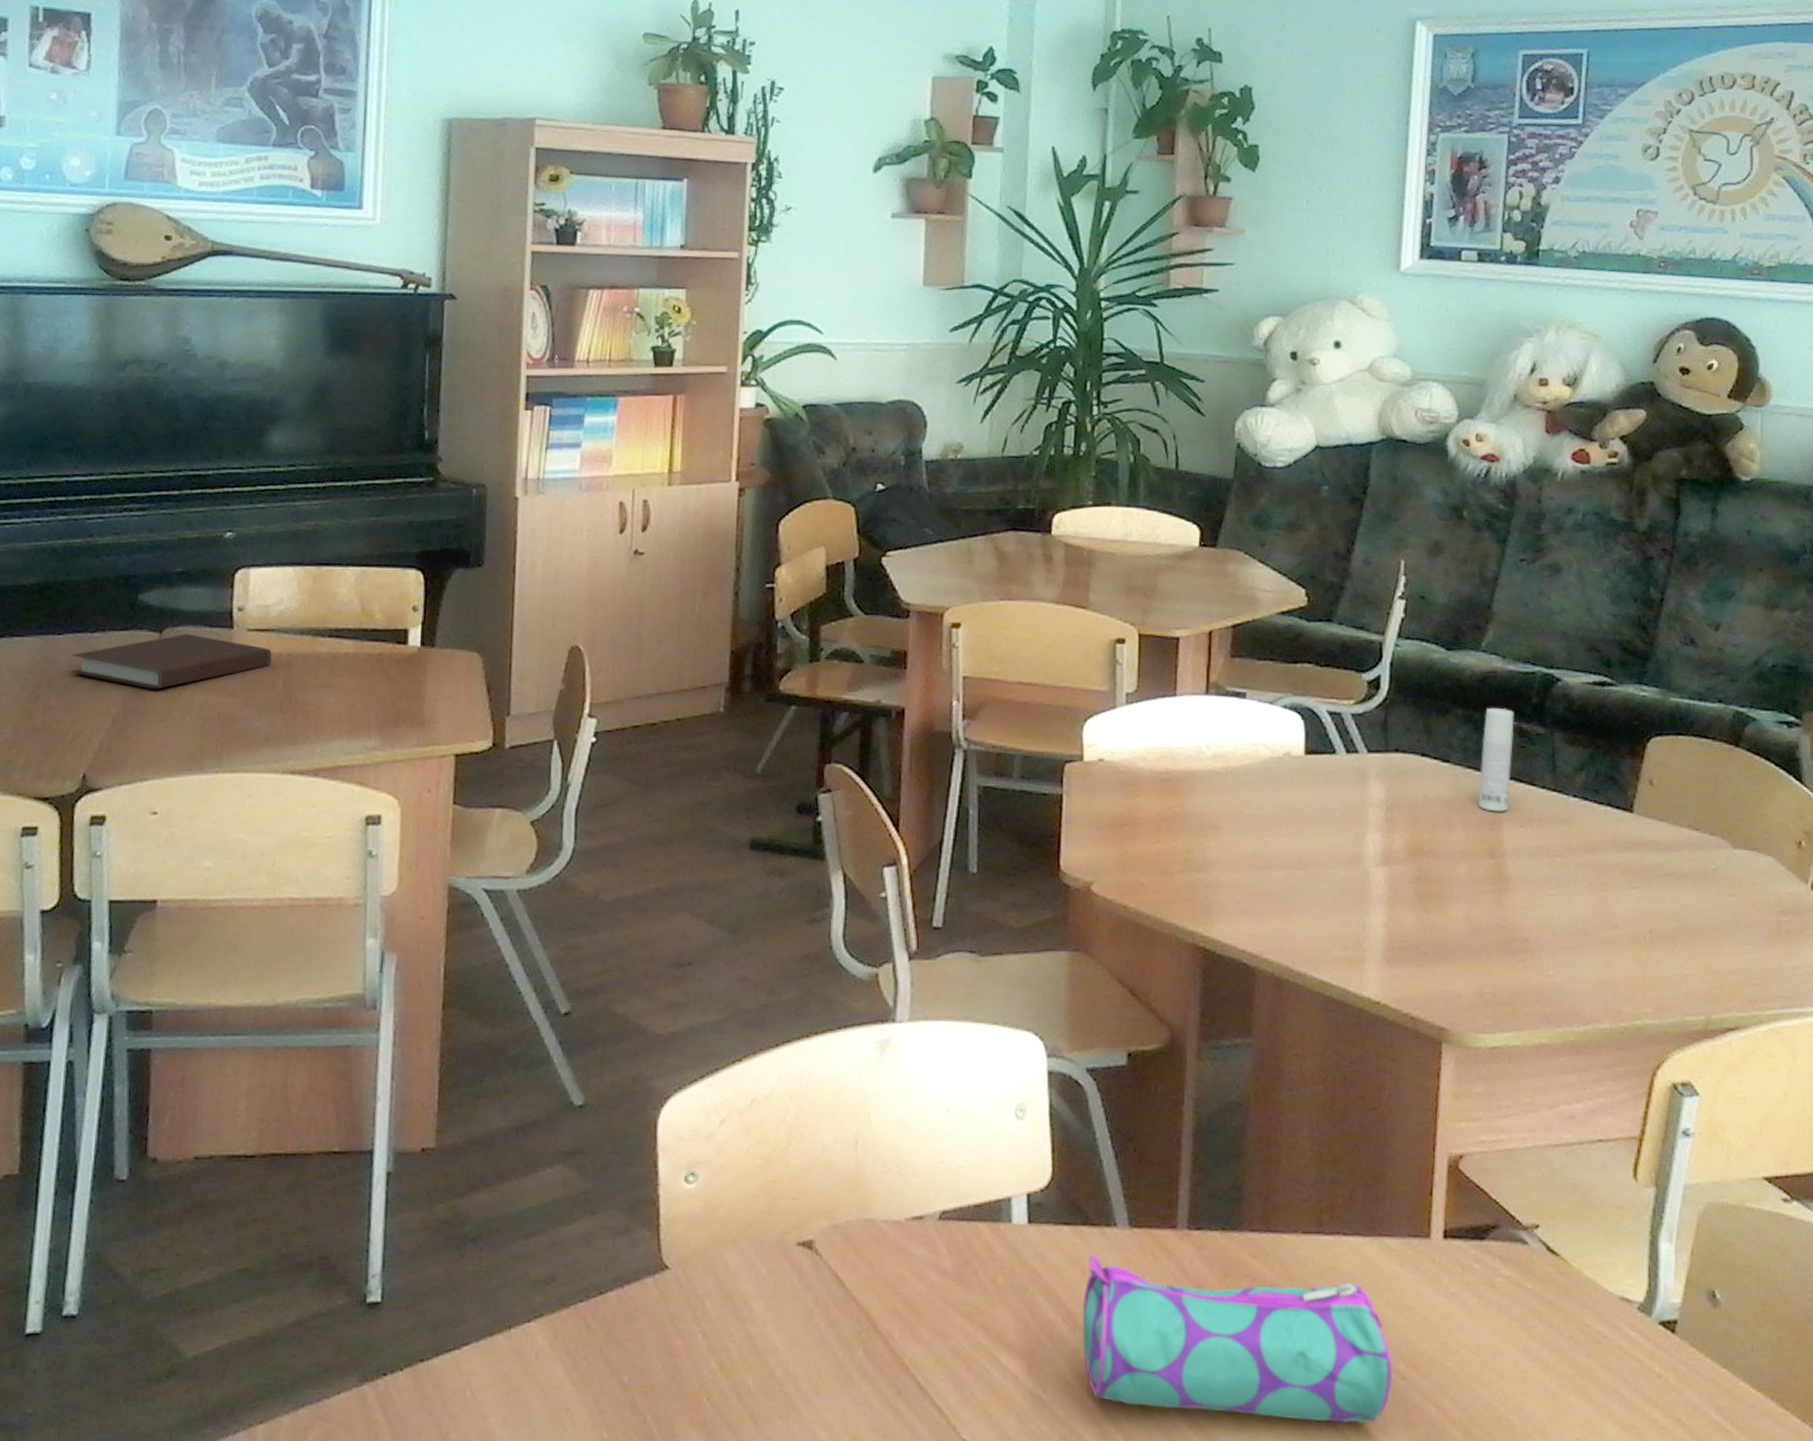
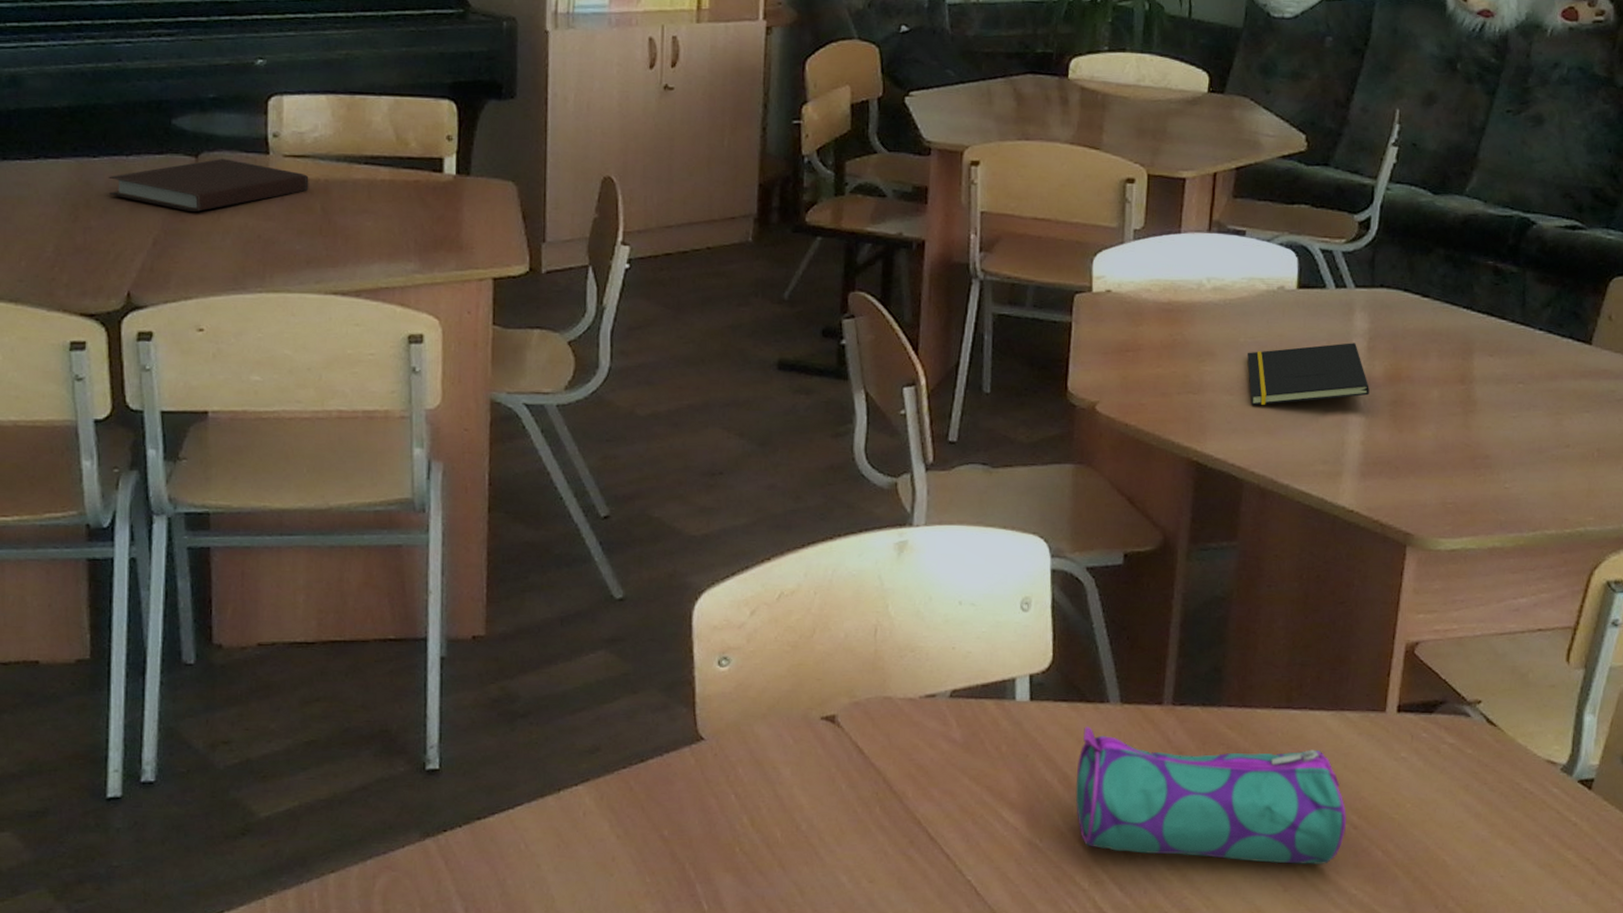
notepad: none [1253,813,1390,885] -> present [1247,343,1369,406]
bottle: present [1479,707,1514,812] -> none [1453,248,1491,343]

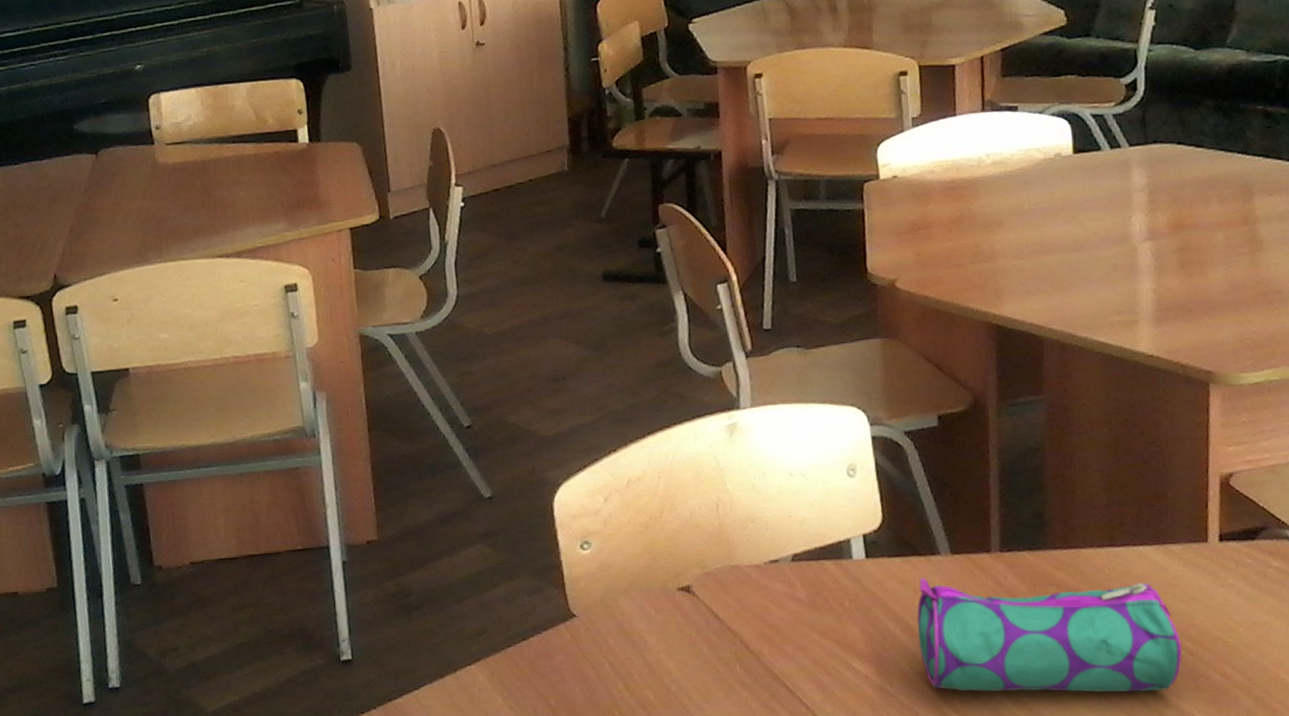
notebook: present [108,158,309,212] -> none [28,152,190,201]
notepad: present [1247,343,1369,406] -> none [1032,198,1155,267]

